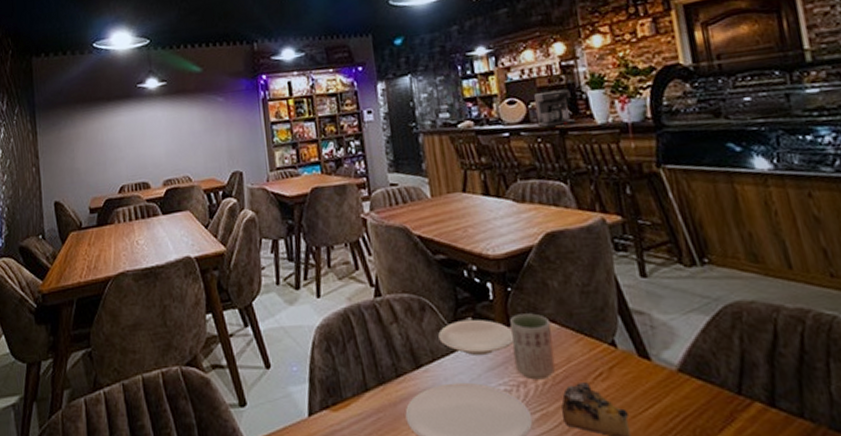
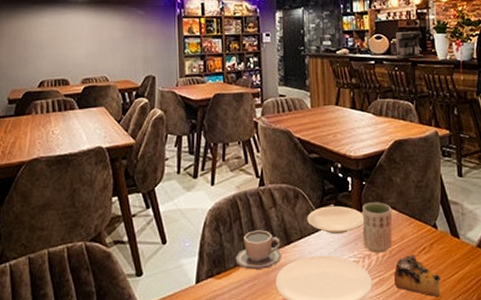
cup: none [353,351,411,401] -> present [235,230,282,271]

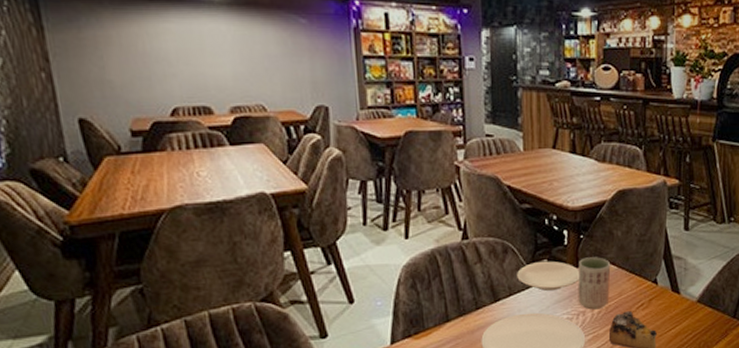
cup: present [235,230,282,271] -> none [435,287,489,330]
coffee maker: present [396,31,424,60] -> none [625,62,658,97]

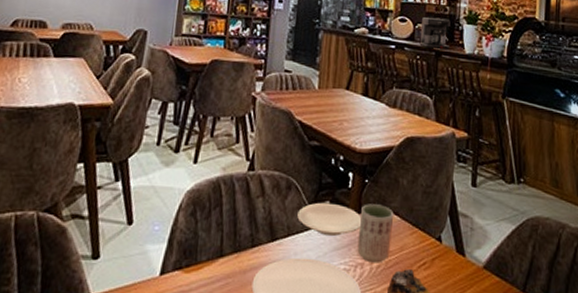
coffee maker: none [625,62,658,97] -> present [419,17,451,50]

